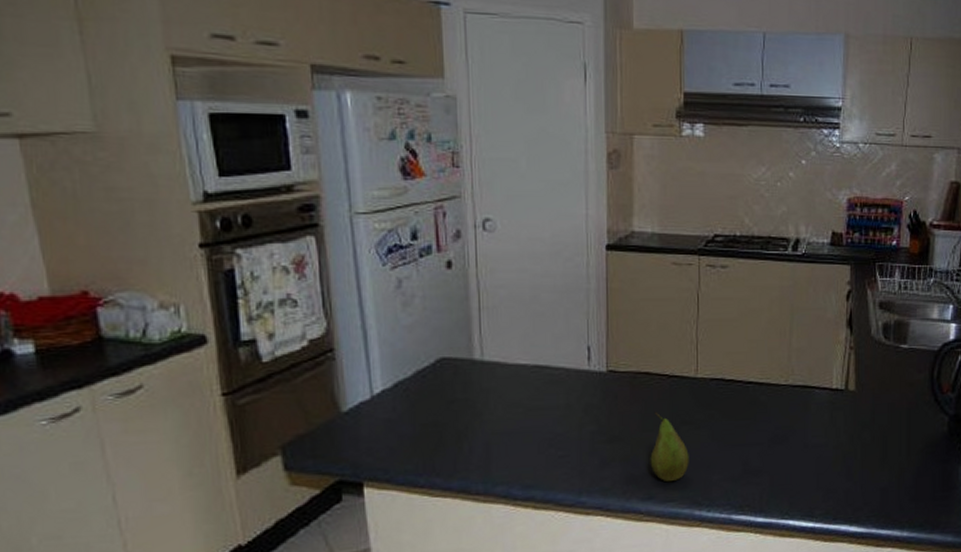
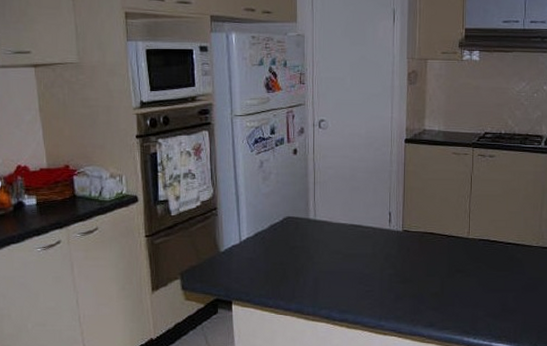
fruit: present [650,412,689,481] -> none [432,262,461,314]

